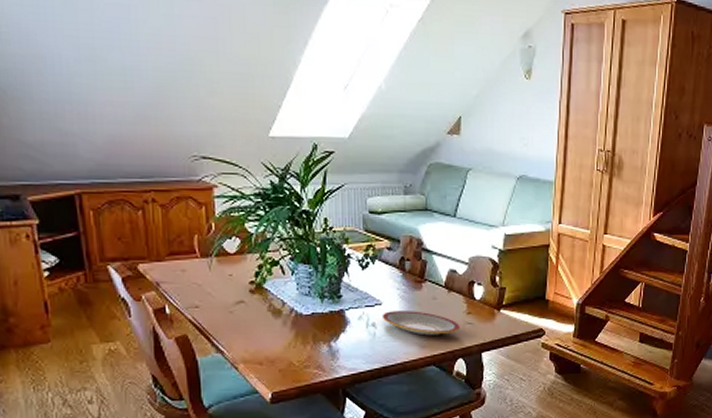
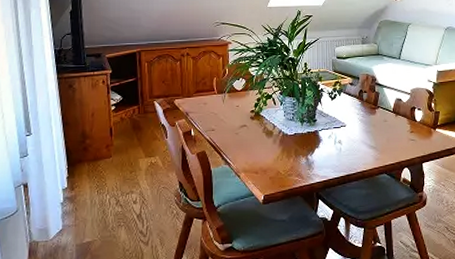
plate: present [381,311,460,336] -> none [346,131,405,150]

